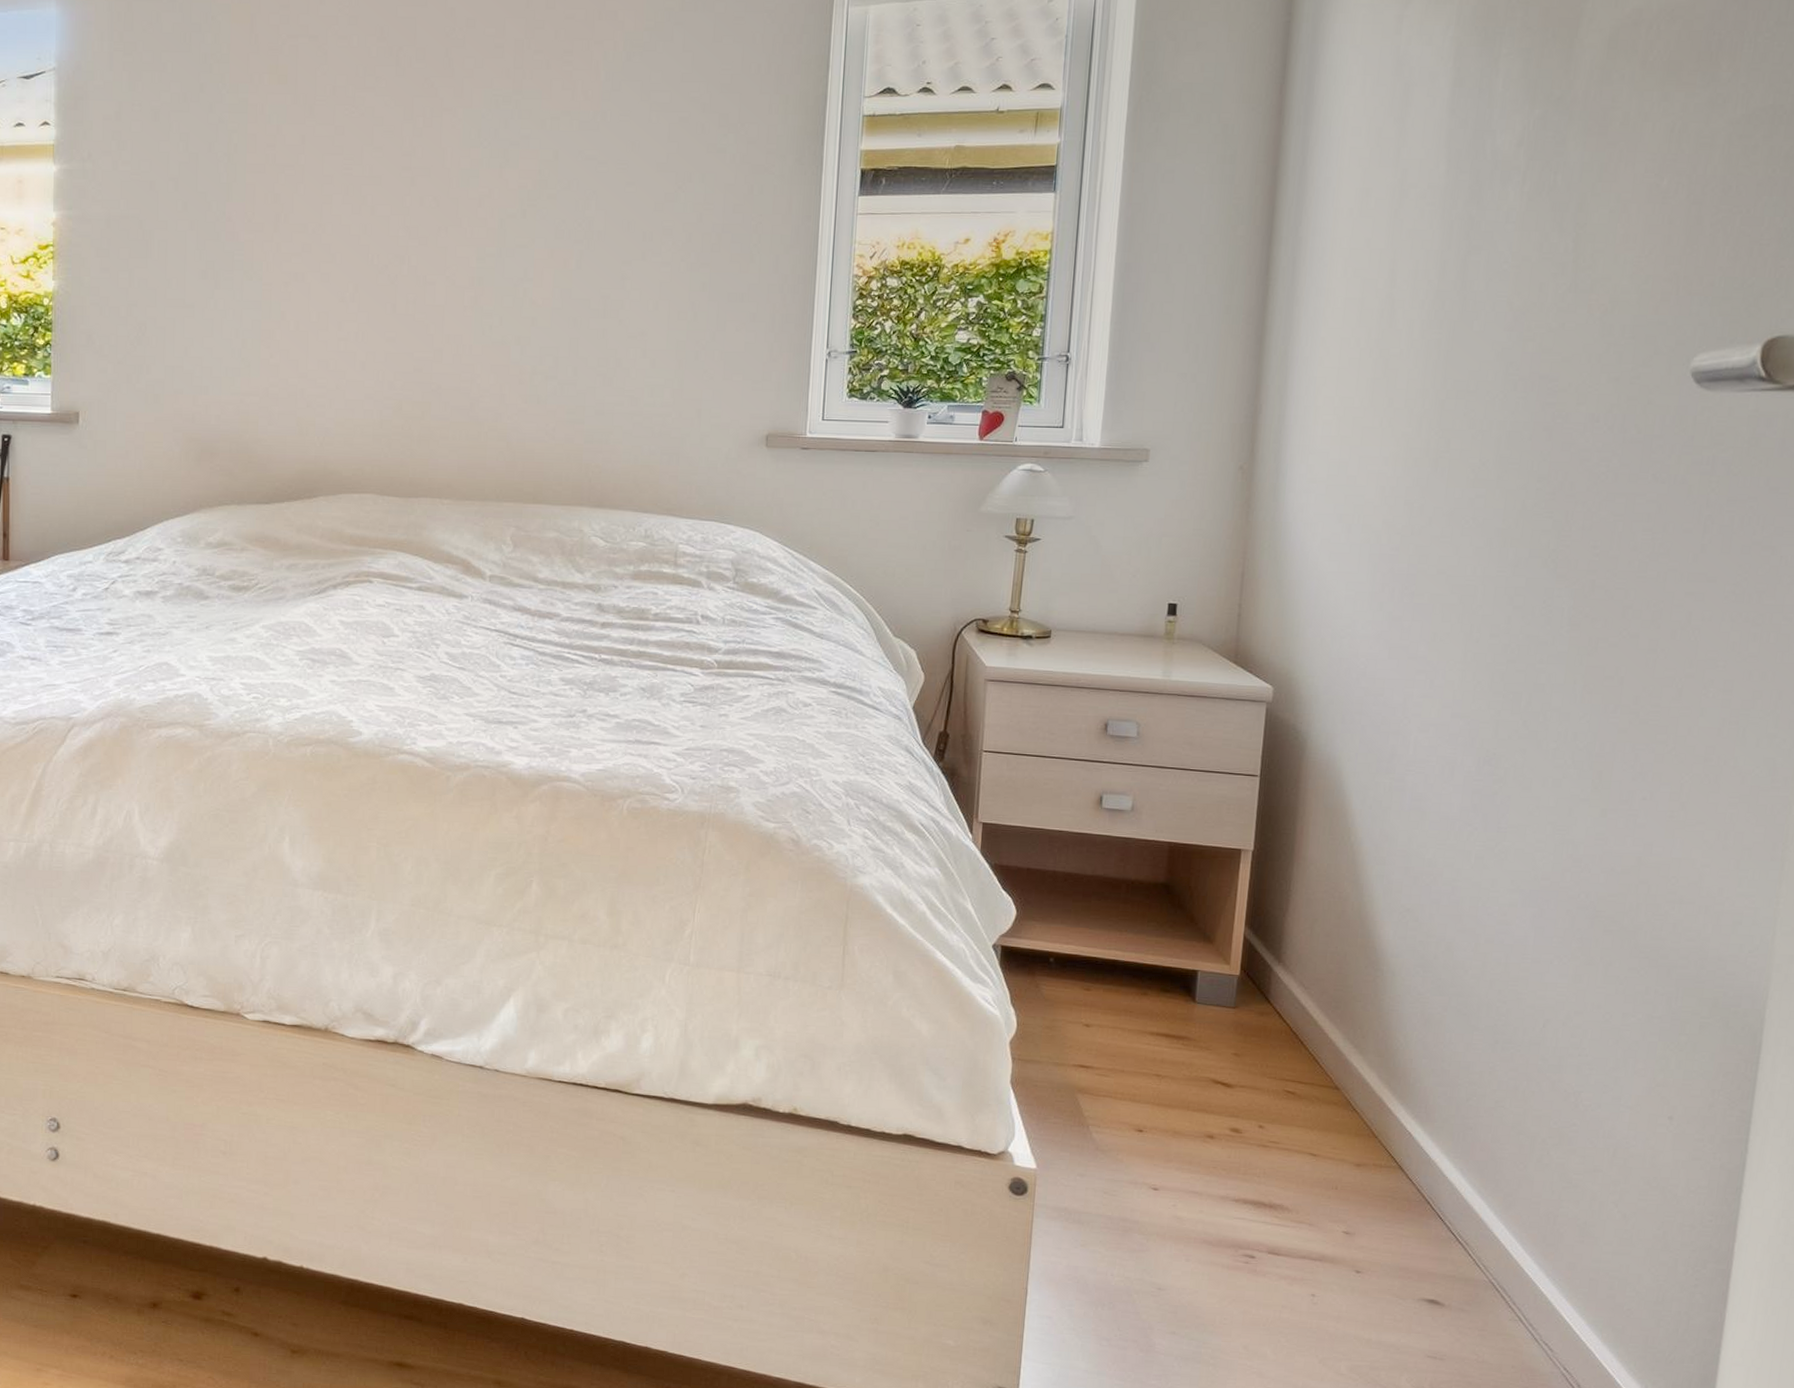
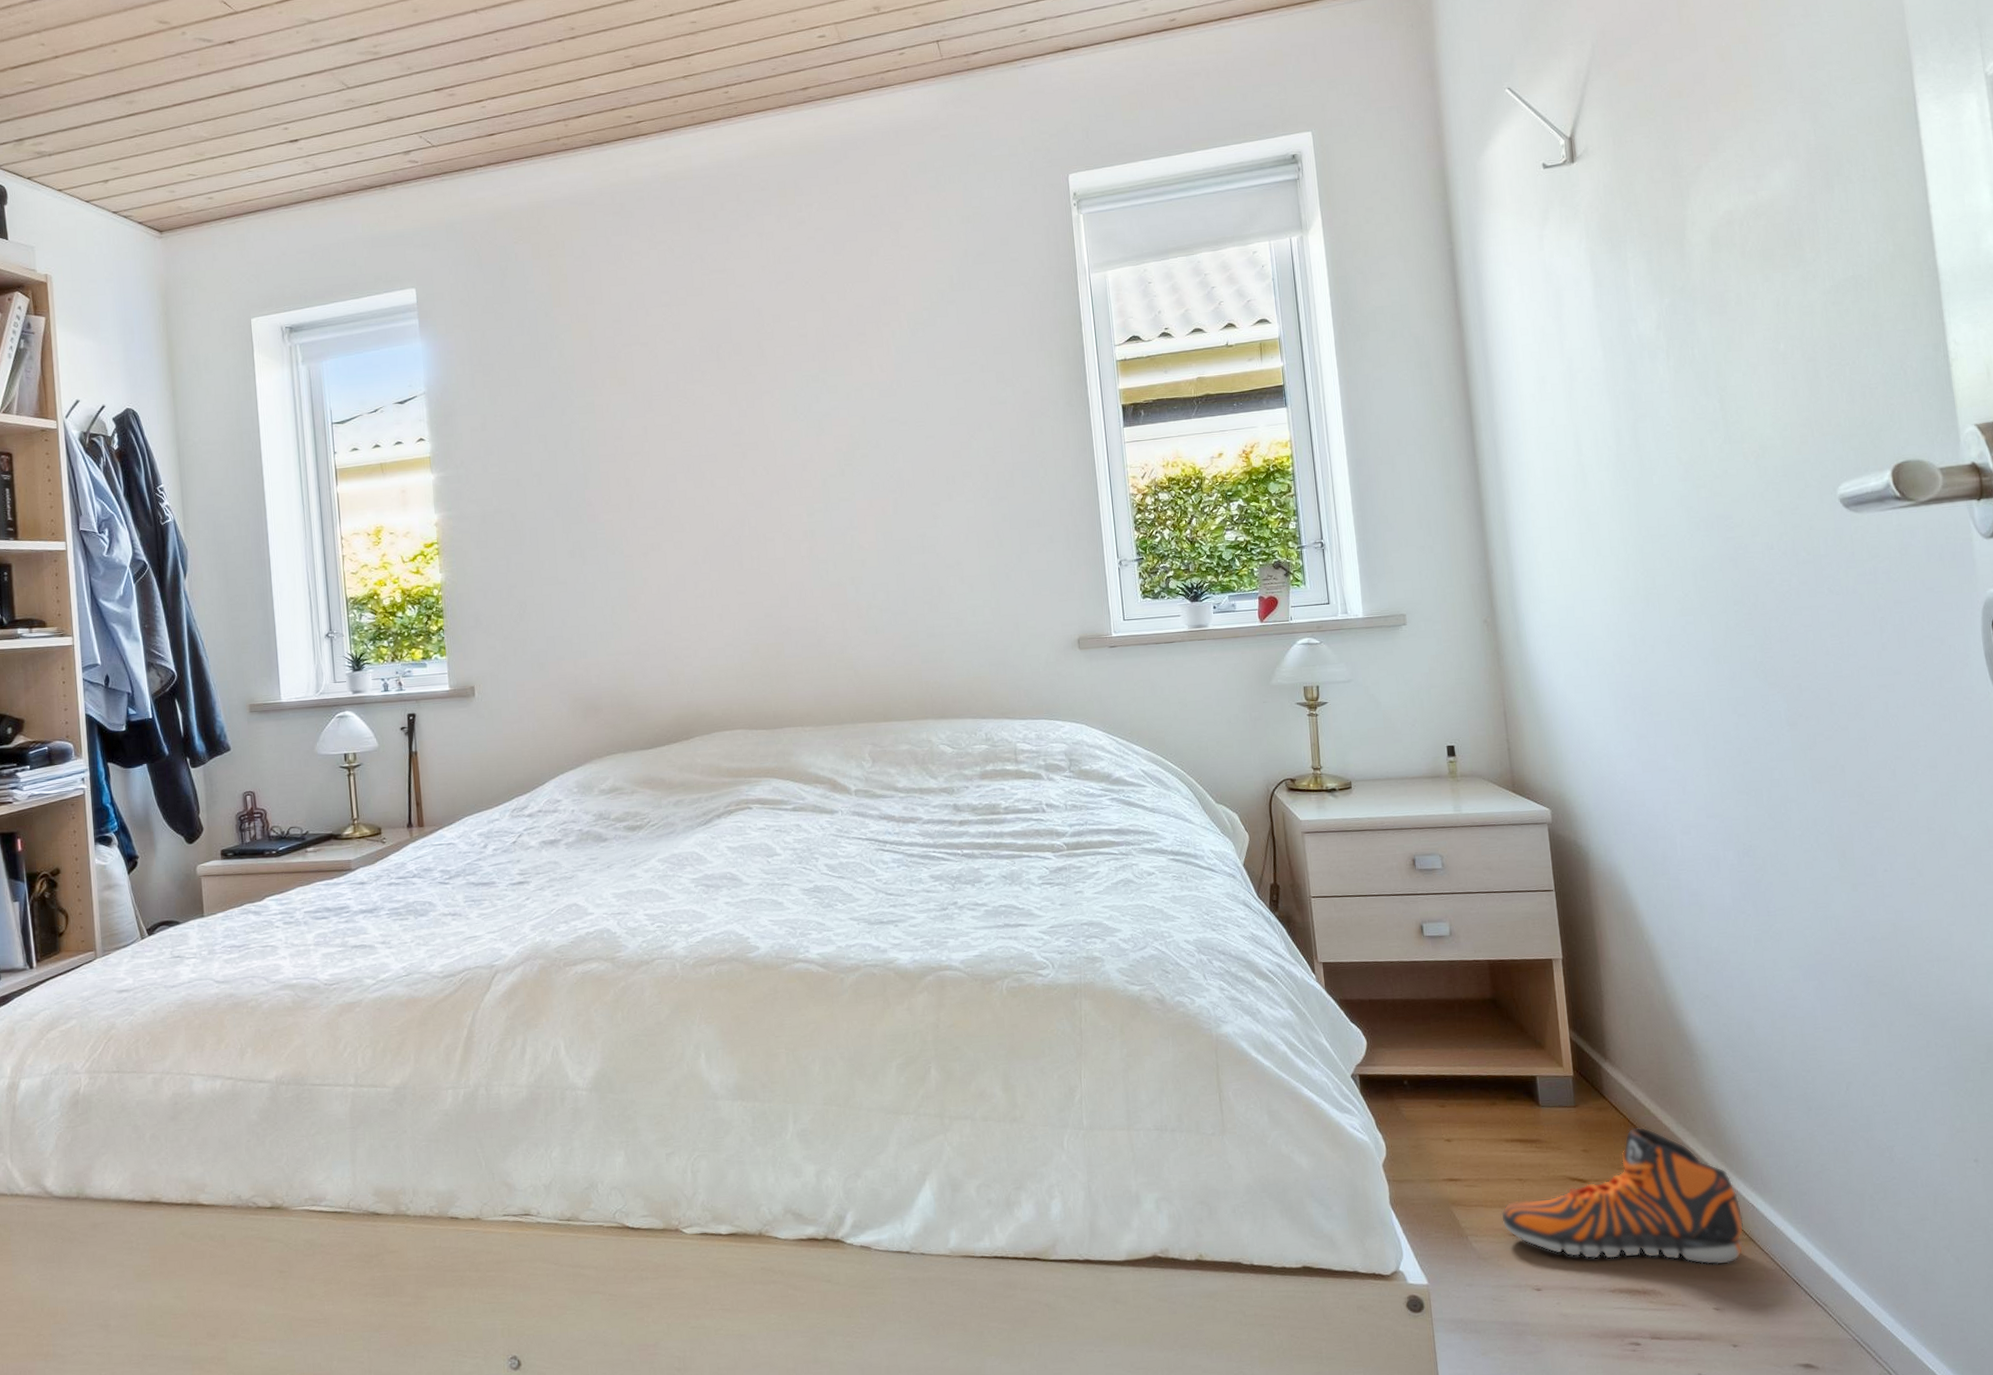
sneaker: none [1129,1037,1397,1189] -> present [1501,1127,1744,1265]

